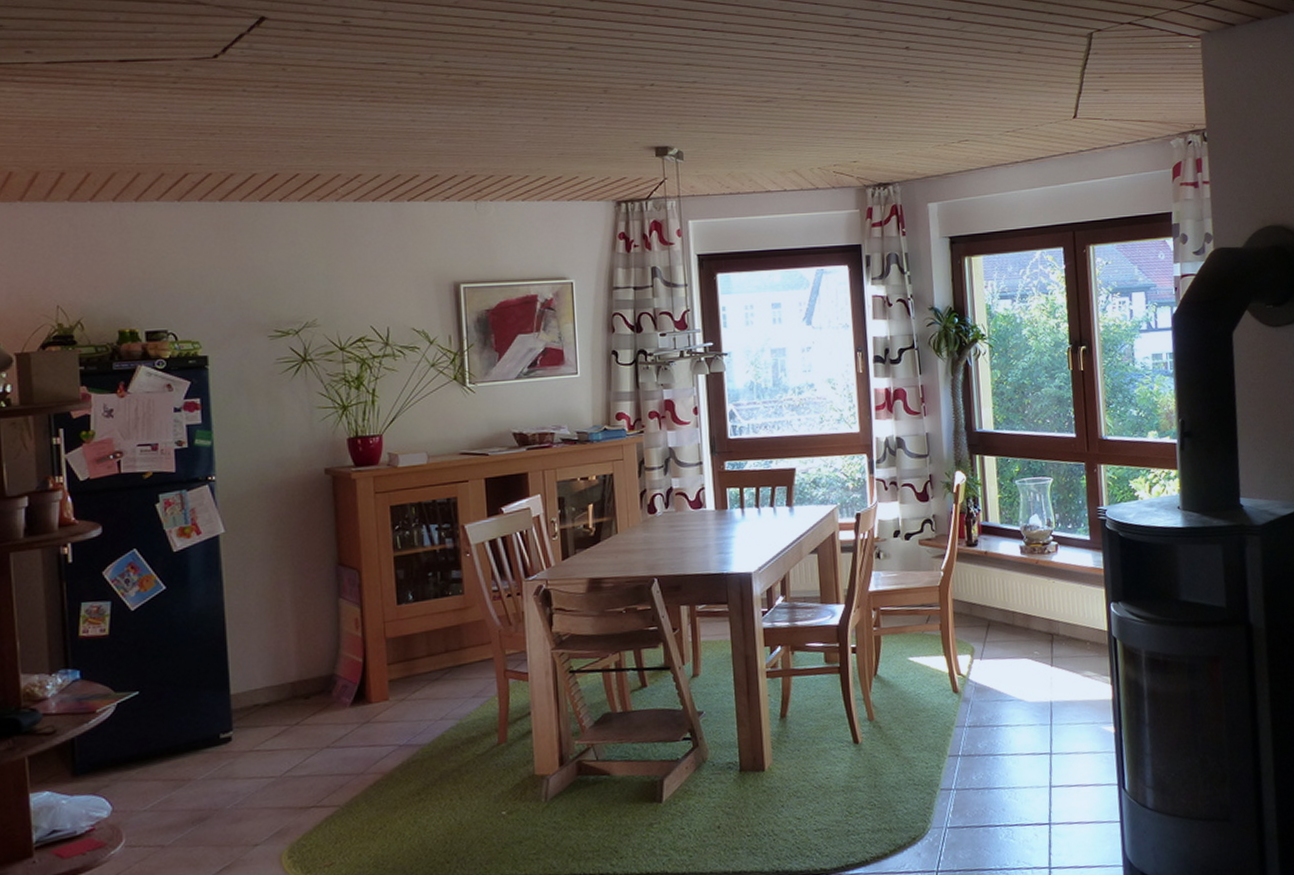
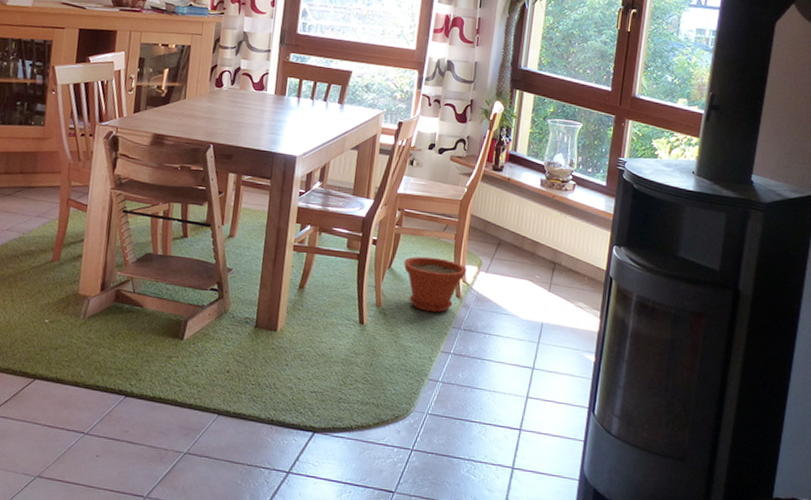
plant pot: none [890,653,960,715] -> present [404,256,467,313]

